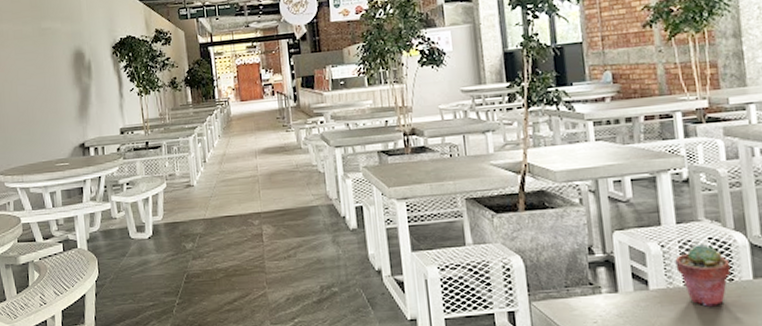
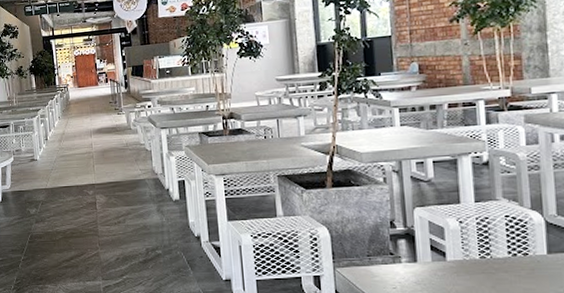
potted succulent: present [675,244,731,307] -> none [472,221,526,278]

